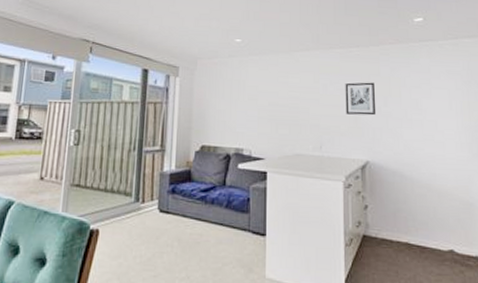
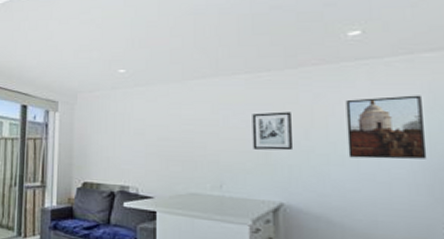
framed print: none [413,71,468,123] -> present [345,95,427,159]

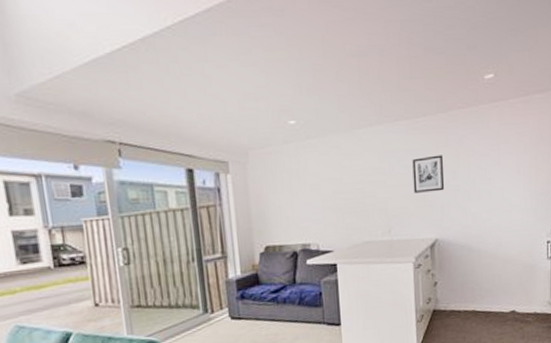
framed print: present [345,95,427,159] -> none [482,132,534,192]

